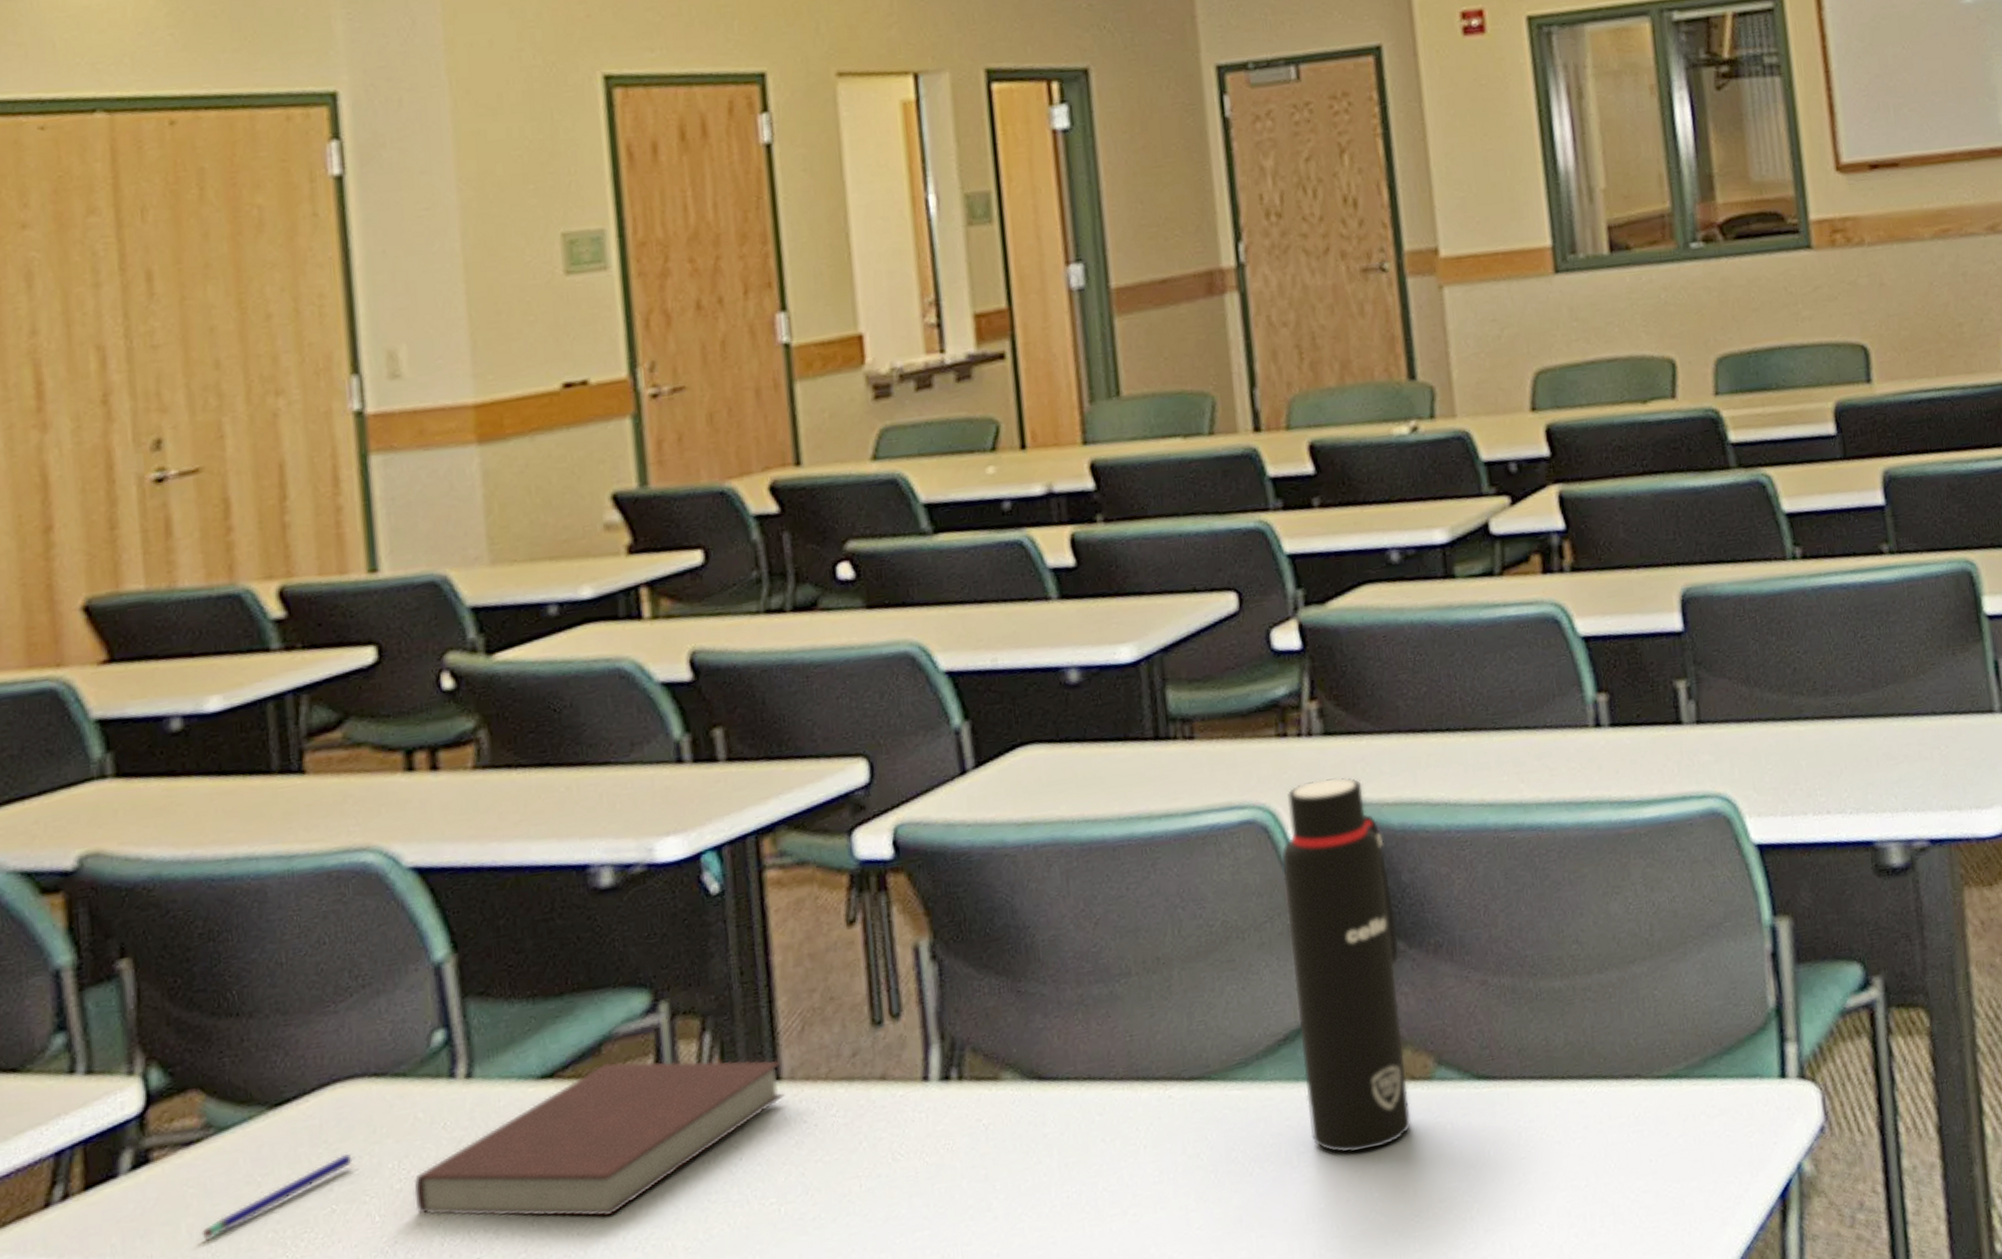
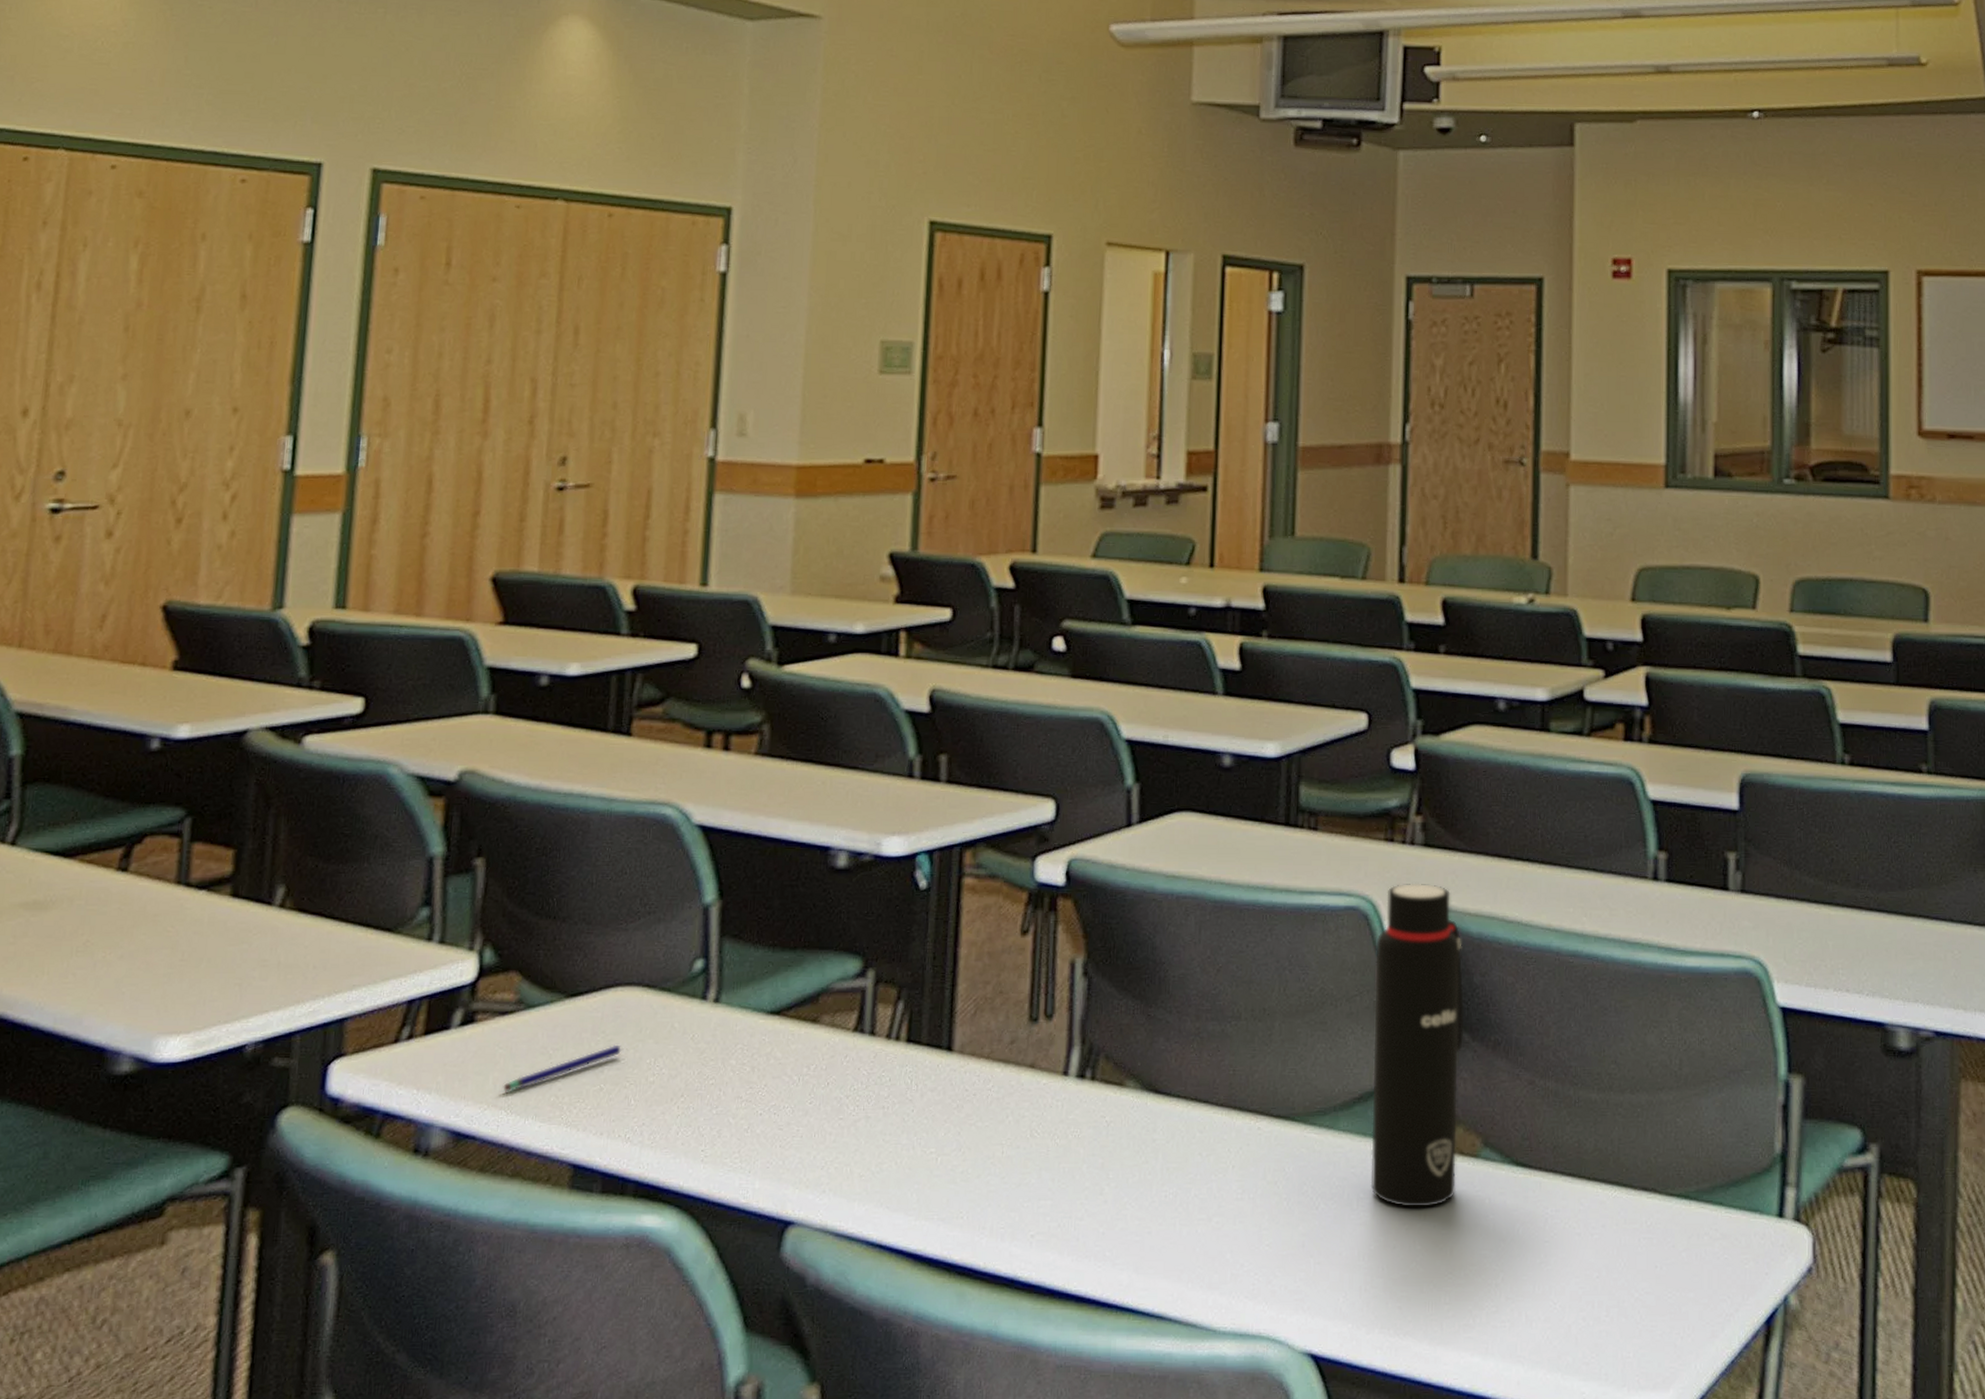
notebook: present [413,1059,784,1218] -> none [662,1010,955,1137]

